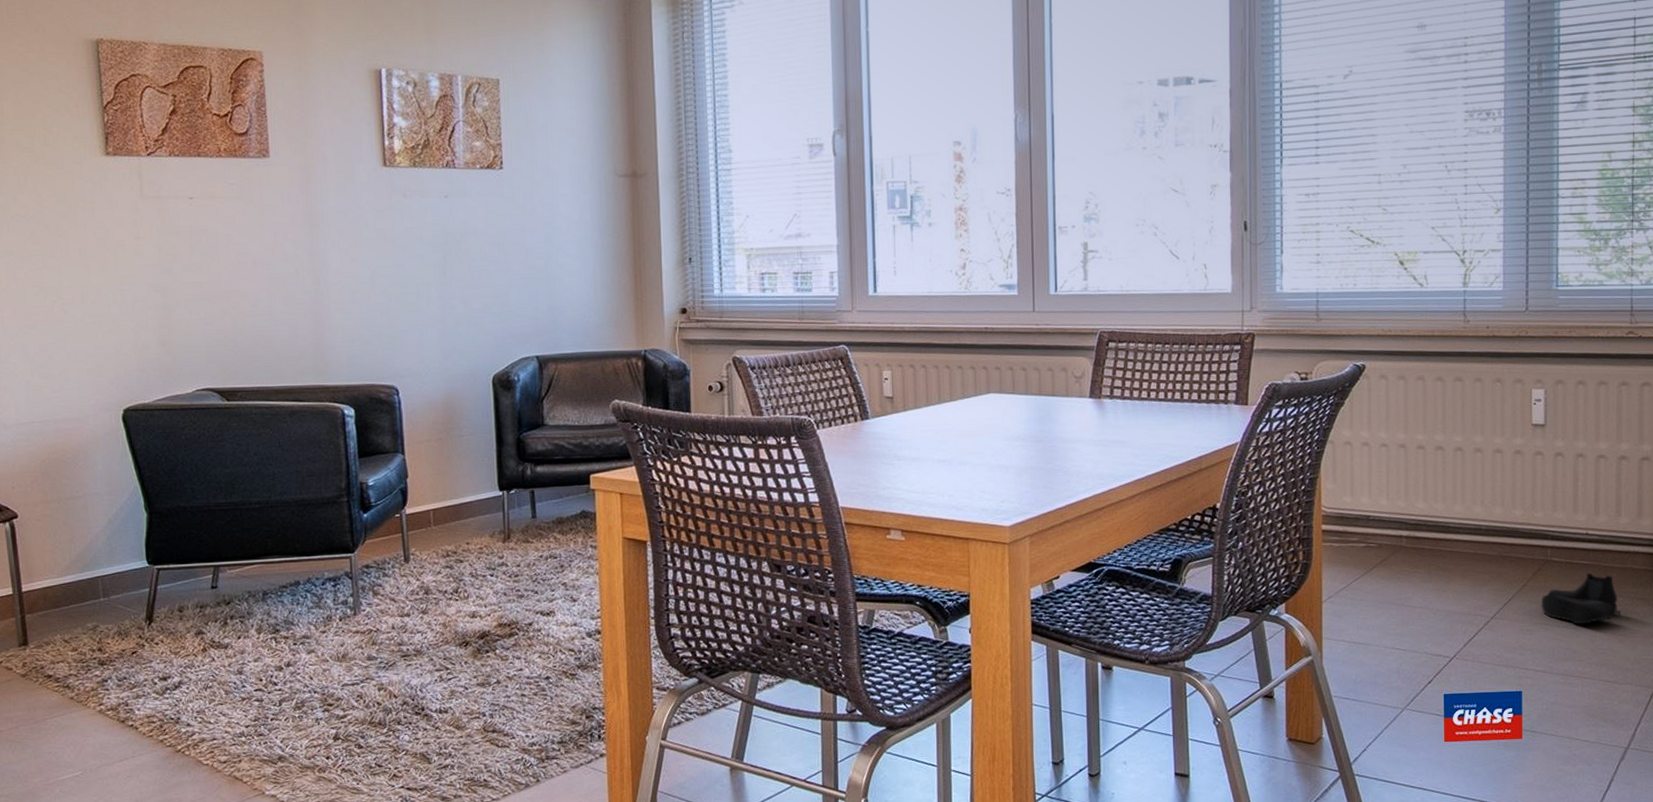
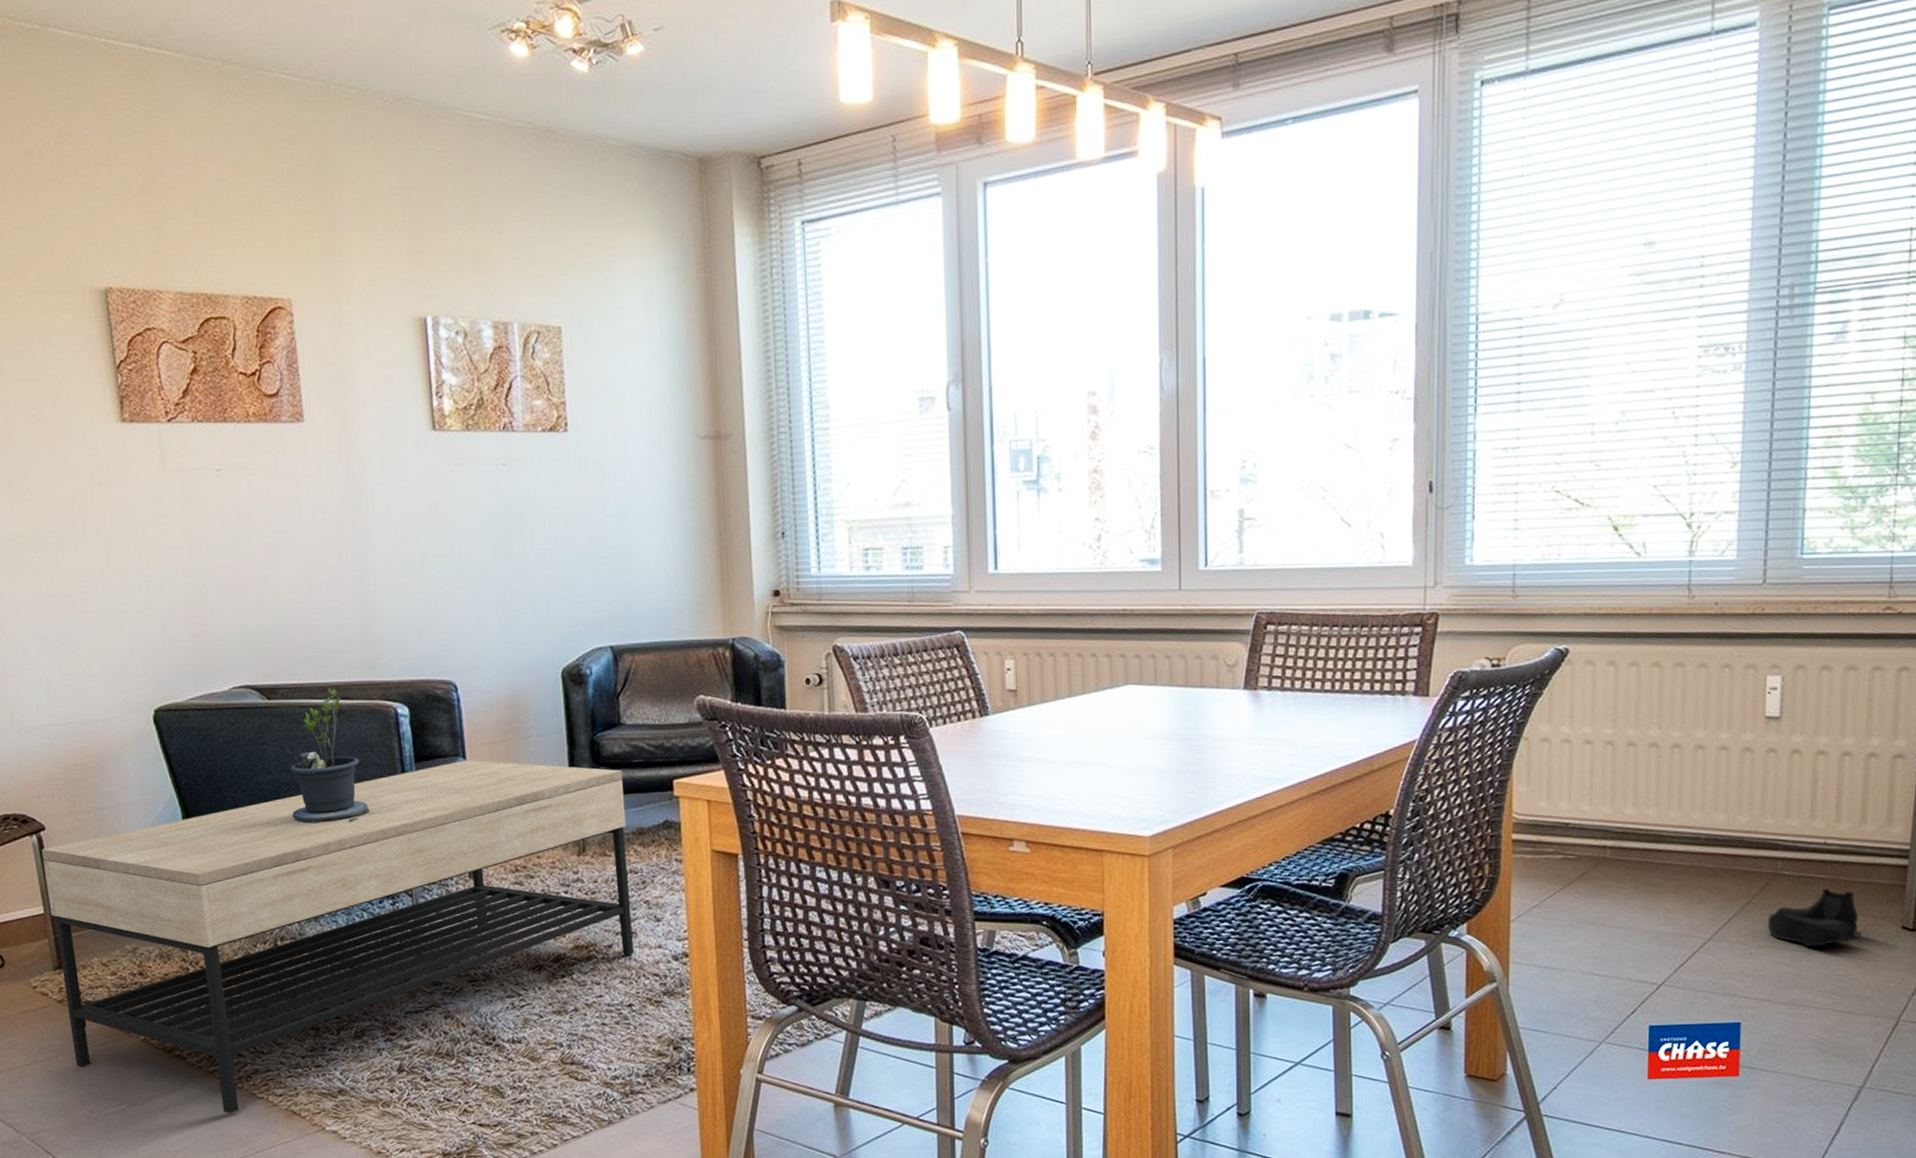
coffee table: none [13,456,552,780] -> present [41,760,634,1114]
potted plant: none [244,391,316,513] -> present [288,688,369,823]

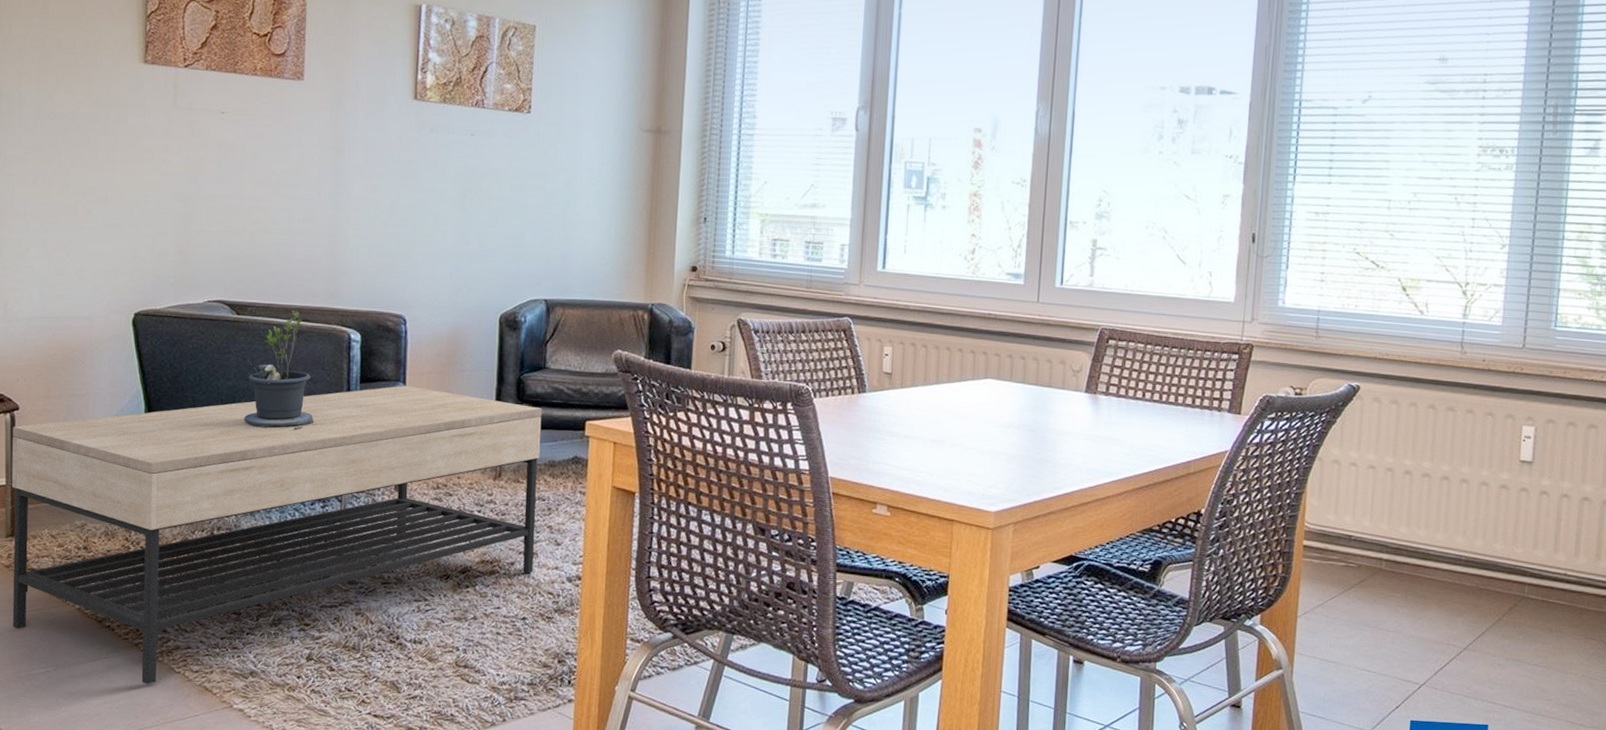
boots: present [1768,884,1862,947] -> none [1515,610,1593,664]

